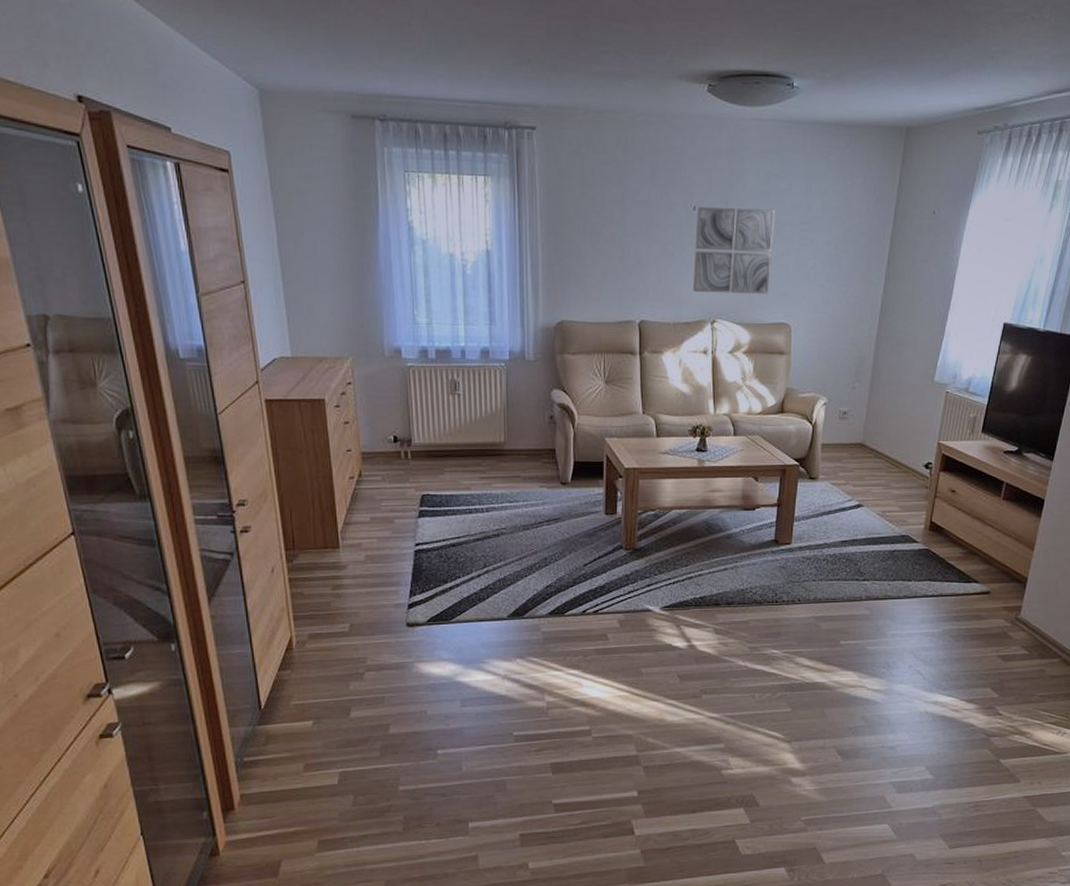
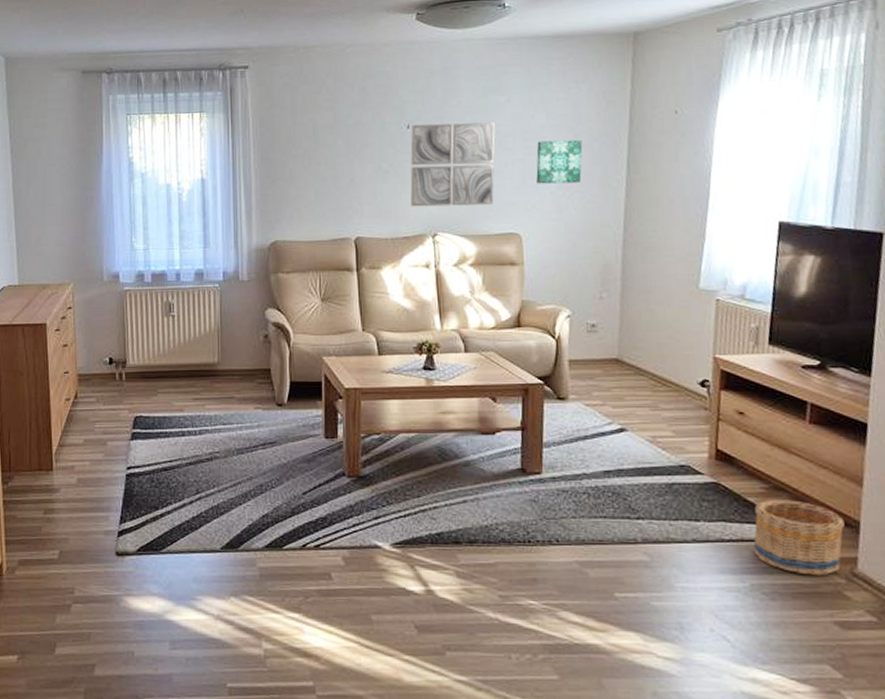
wall art: none [808,233,851,277] -> present [536,139,583,184]
basket: none [948,562,1017,621] -> present [753,499,845,576]

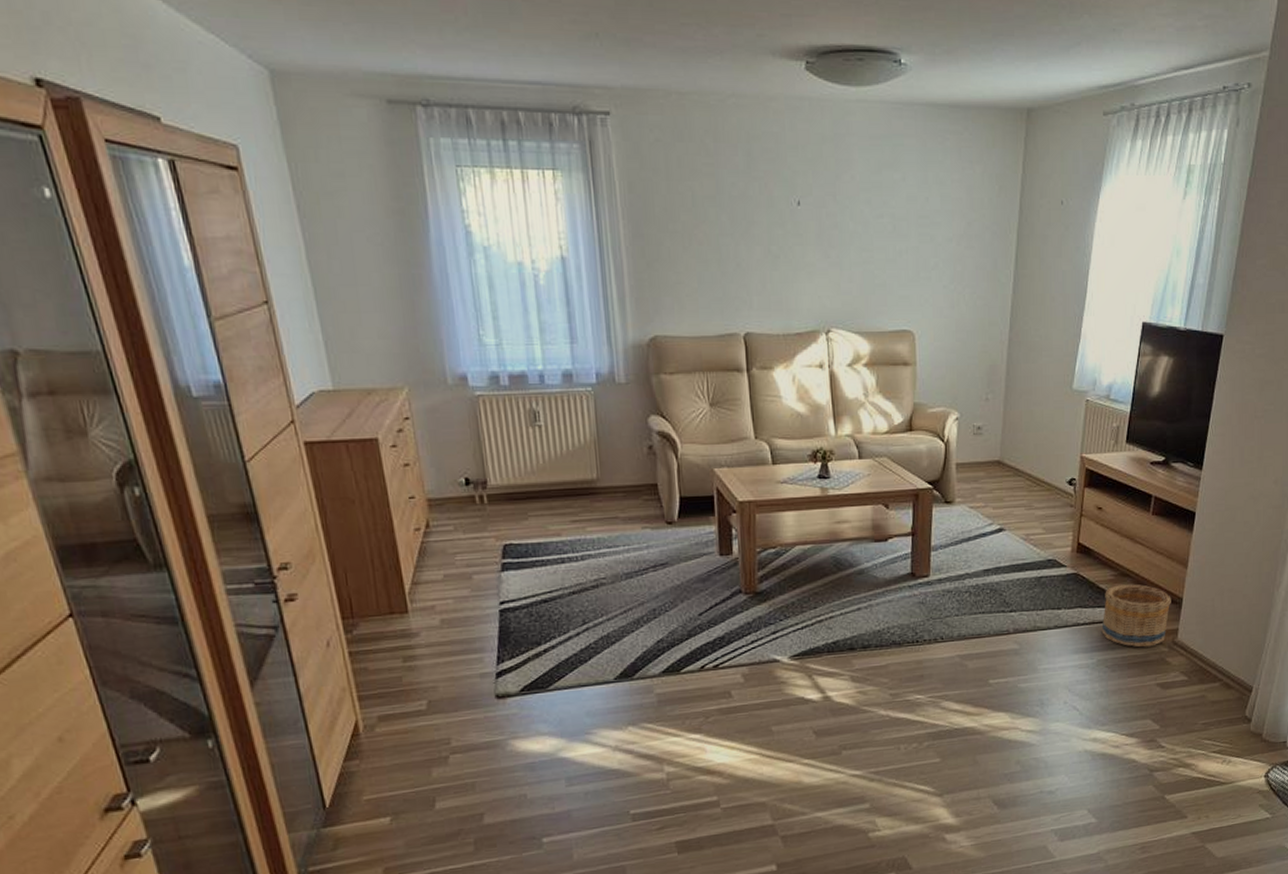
wall art: present [410,122,495,207] -> none [801,201,890,299]
wall art: present [536,139,583,184] -> none [929,228,975,277]

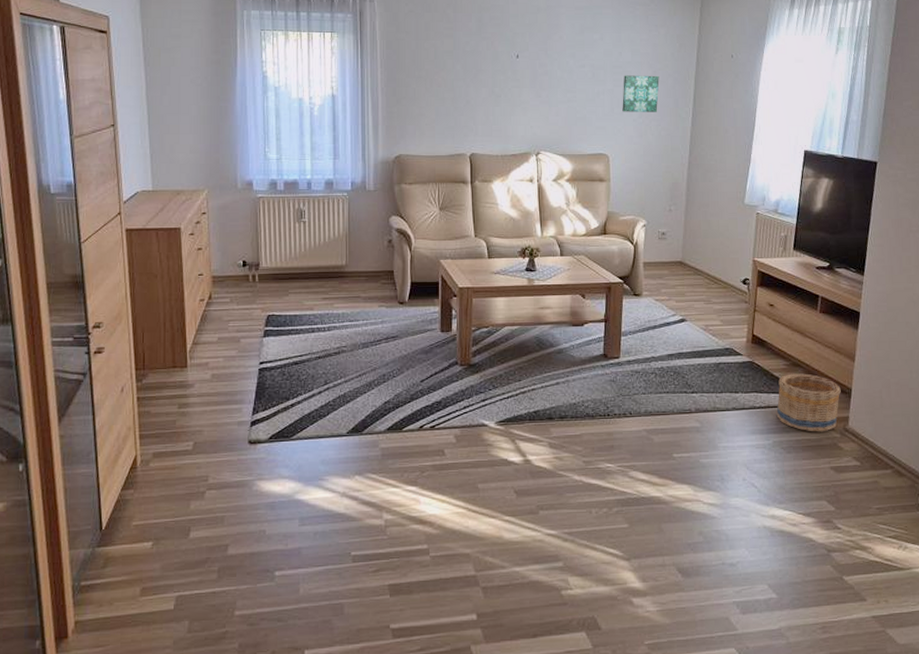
wall art: none [929,228,975,277] -> present [622,75,660,112]

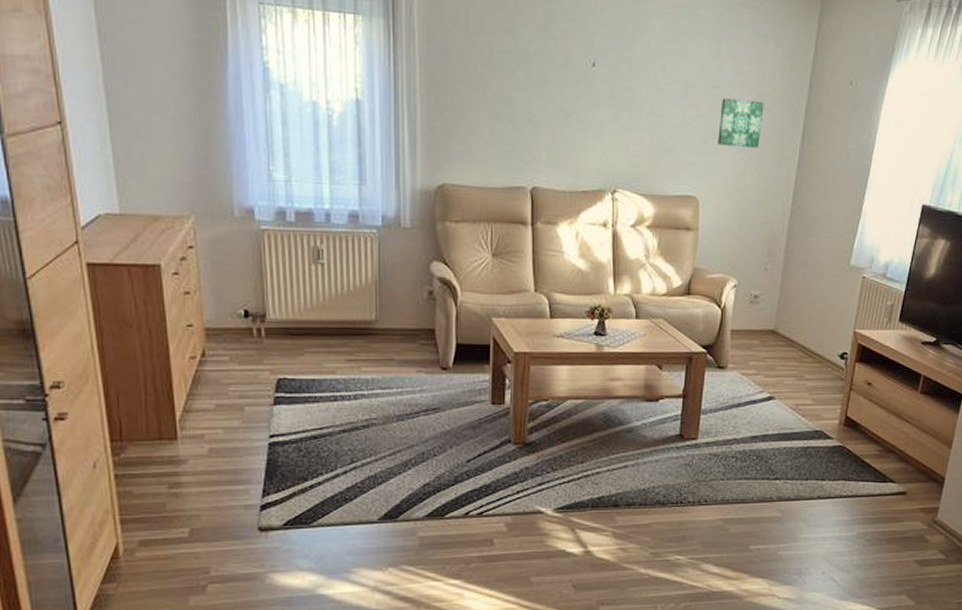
basket: present [776,373,841,432] -> none [863,460,934,524]

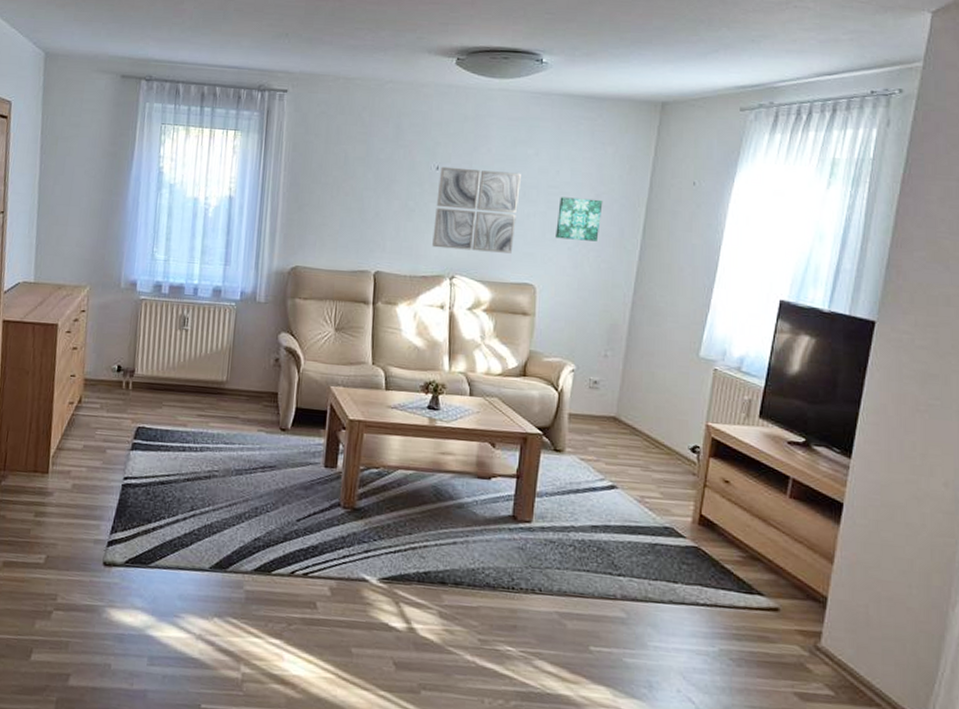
wall art: none [592,62,682,163] -> present [432,166,521,254]

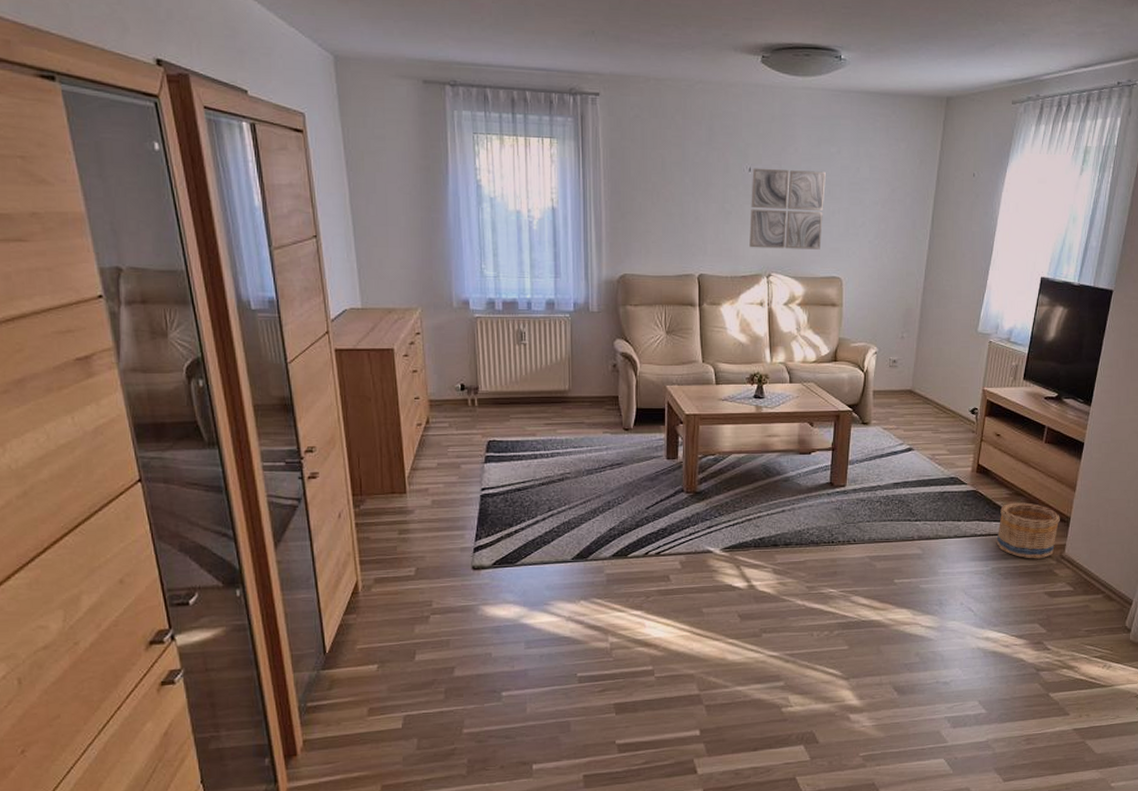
wall art: present [555,197,603,242] -> none [858,193,898,234]
basket: none [725,568,813,647] -> present [996,502,1060,559]

